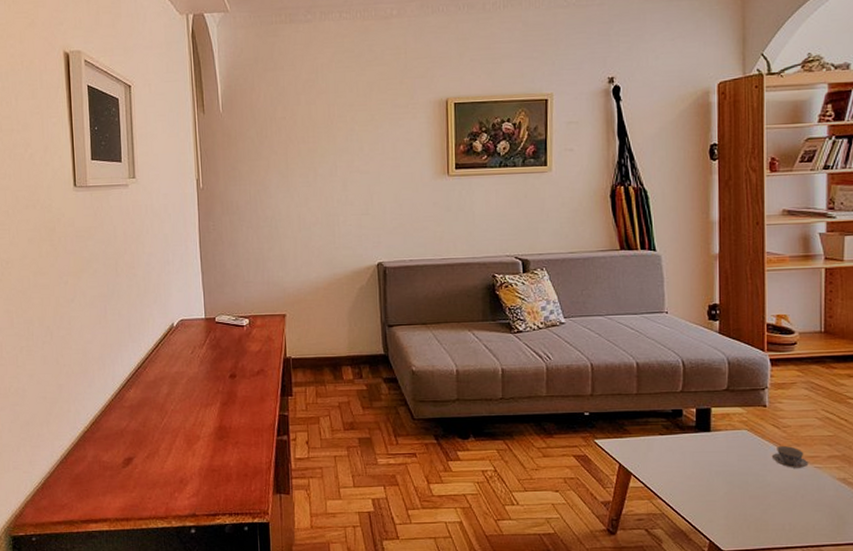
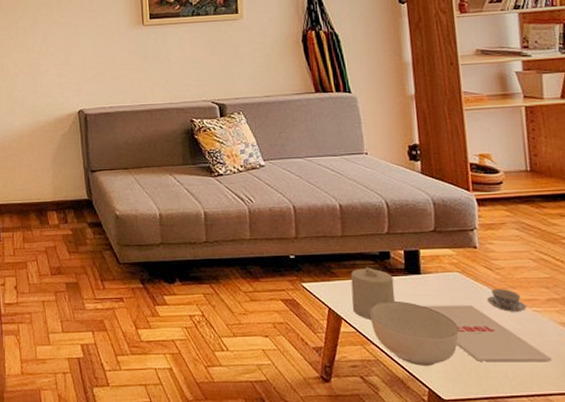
candle: none [642,424,685,475] -> present [350,267,396,319]
bowl: none [658,457,743,519] -> present [369,300,460,366]
magazine: none [710,461,827,516] -> present [423,304,552,362]

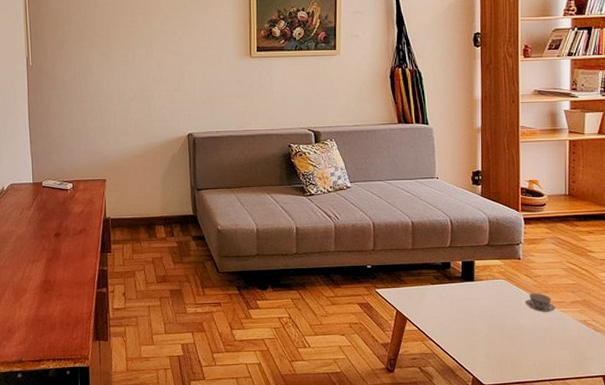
candle: present [350,267,396,319] -> none [416,275,452,320]
bowl: present [369,300,460,366] -> none [429,303,501,357]
magazine: present [423,304,552,362] -> none [474,306,571,353]

